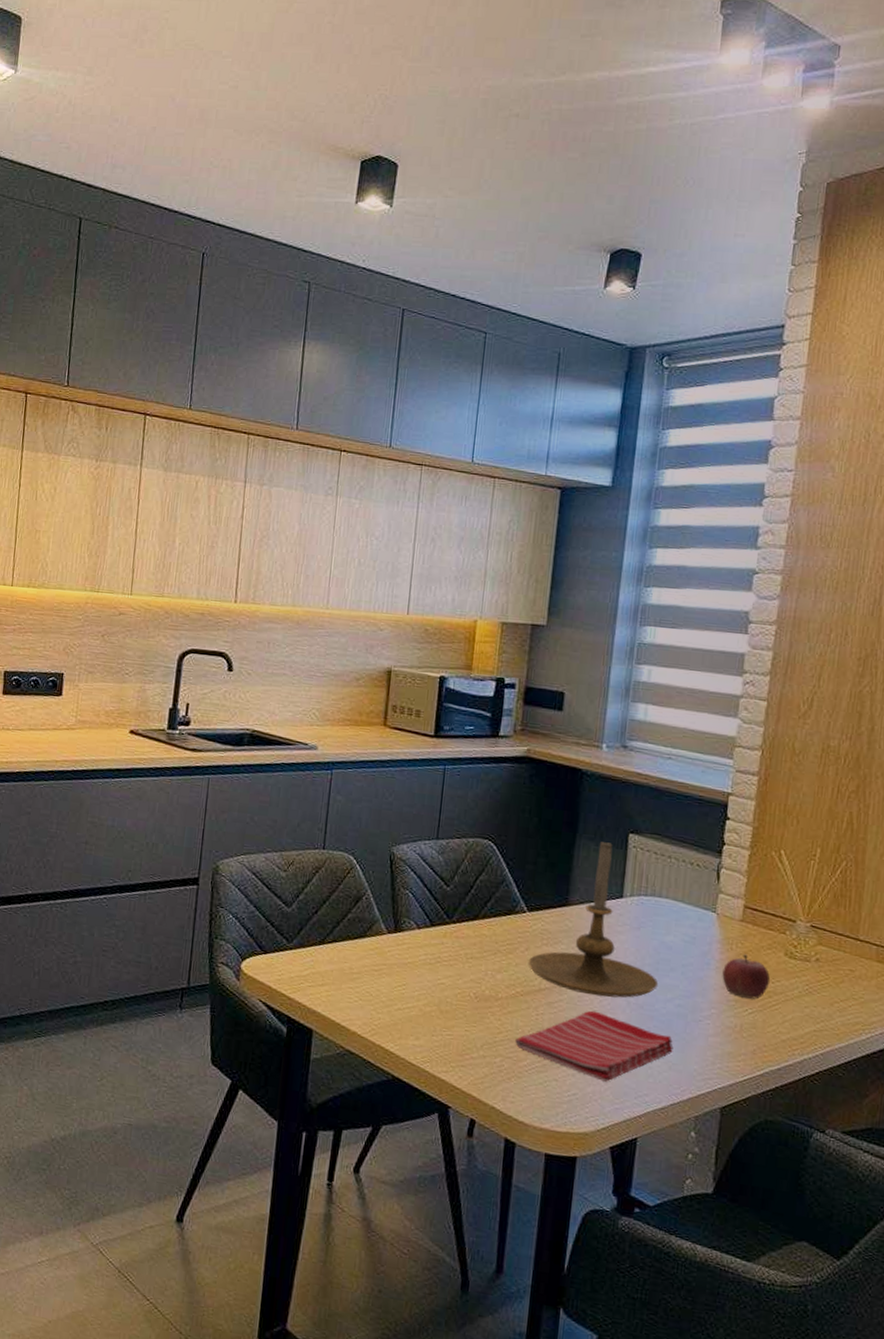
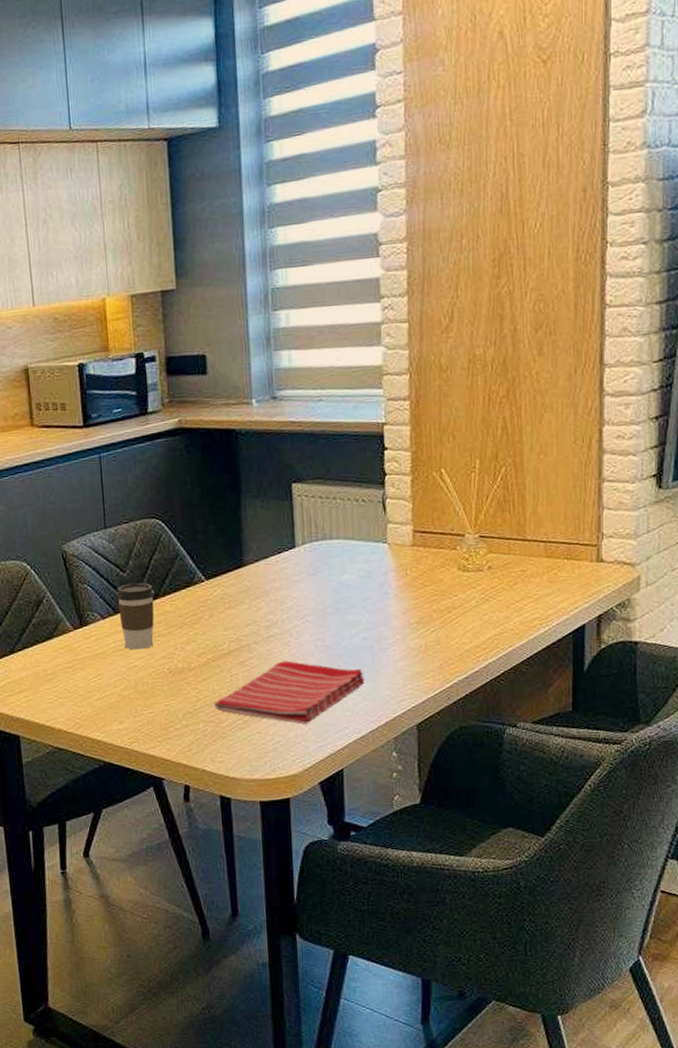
coffee cup: none [435,898,475,968] -> present [116,582,155,650]
candle holder: present [528,841,659,998] -> none [214,495,342,647]
fruit: present [722,954,771,999] -> none [401,576,448,619]

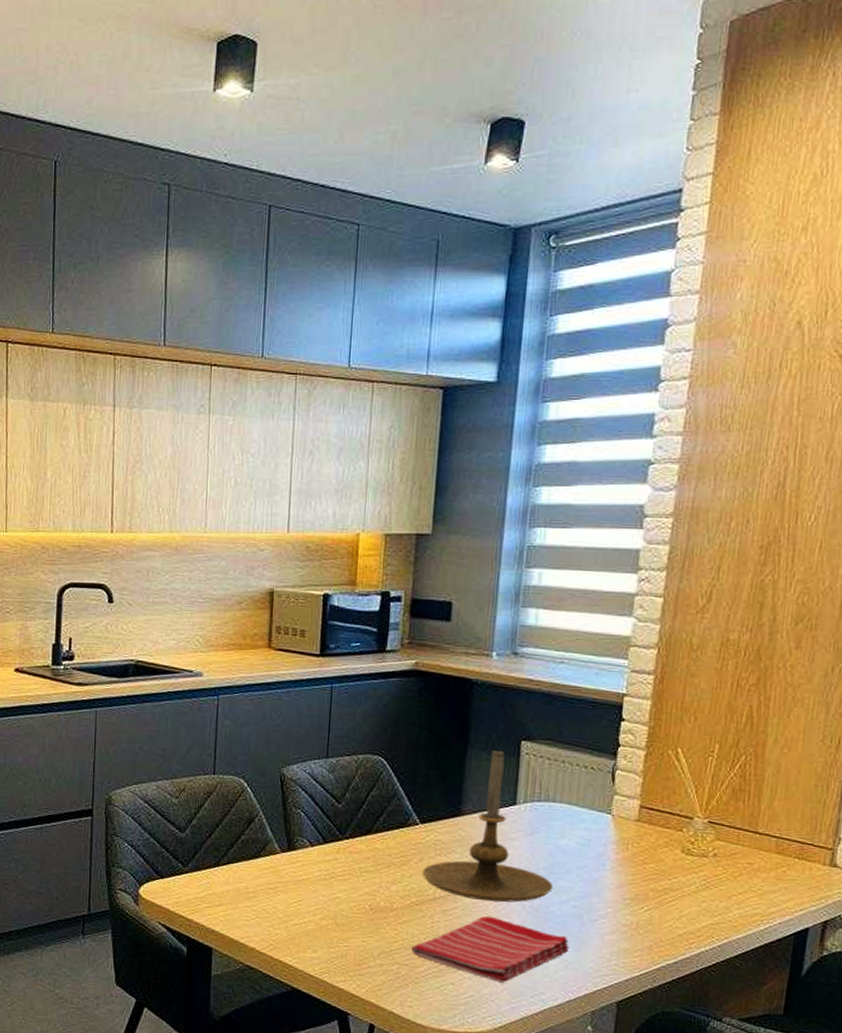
coffee cup: present [116,582,155,650] -> none [328,815,367,882]
candle holder: none [214,495,342,647] -> present [422,750,554,903]

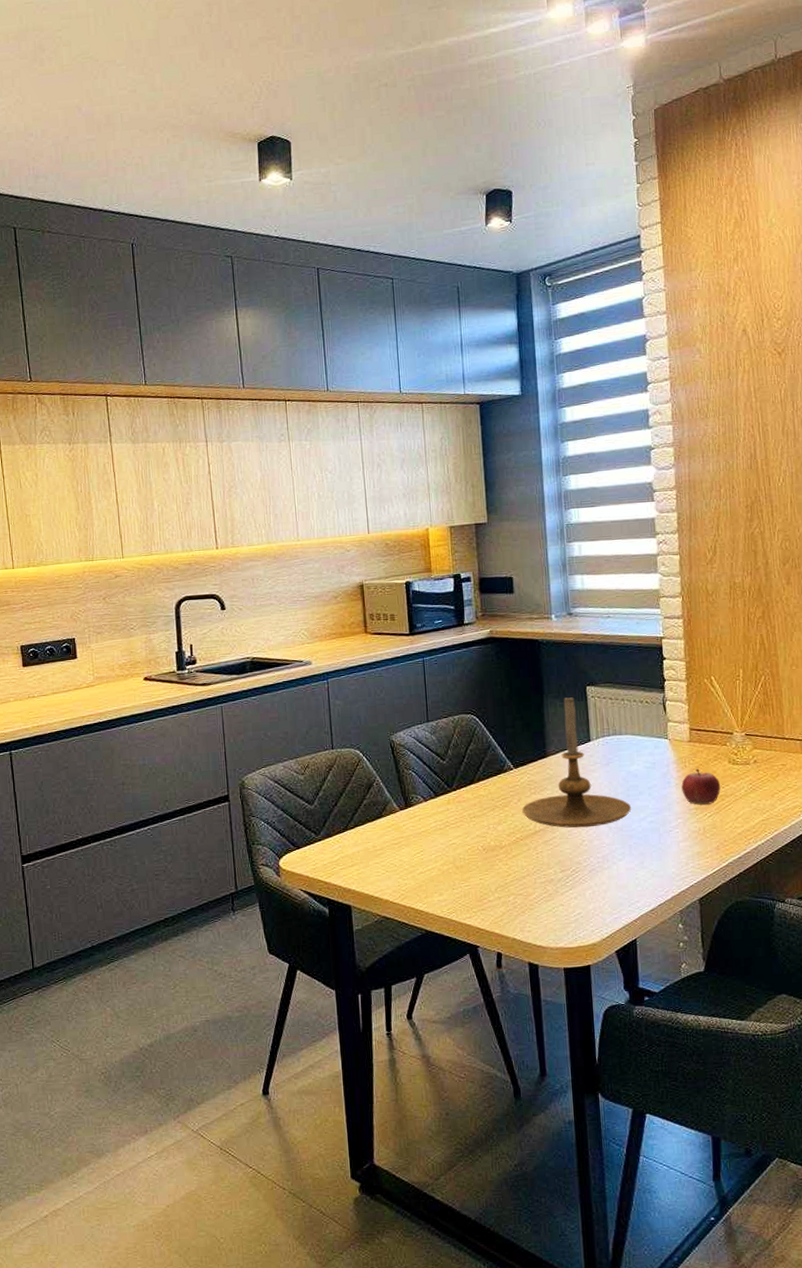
dish towel: present [411,916,569,983] -> none [523,840,653,898]
fruit: none [617,853,667,897] -> present [681,768,721,805]

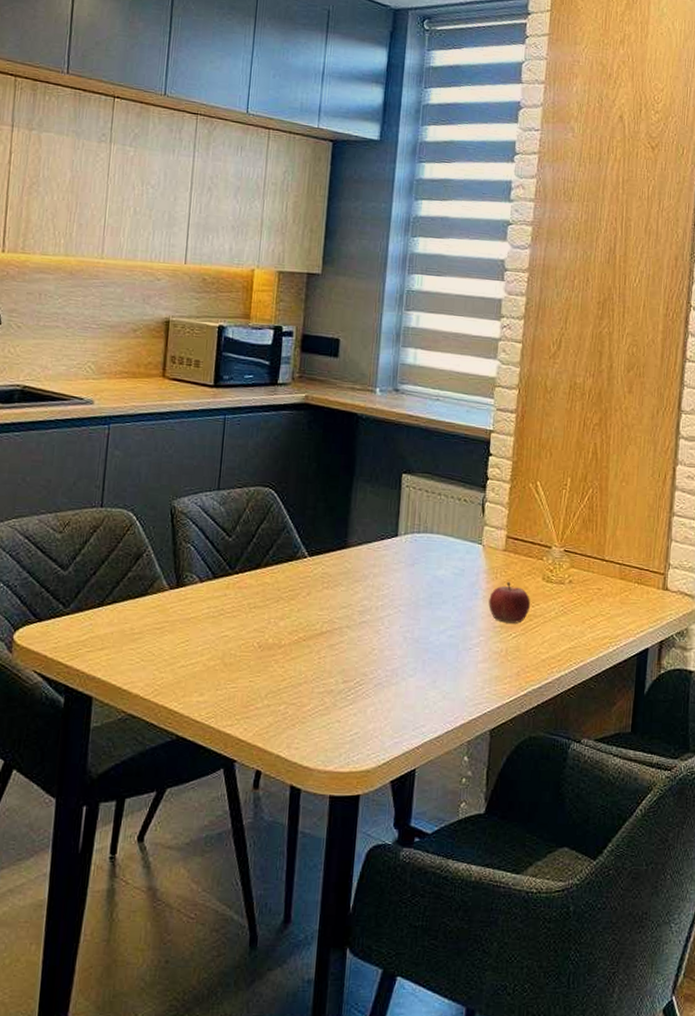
candle holder: present [521,696,632,828] -> none [309,482,432,635]

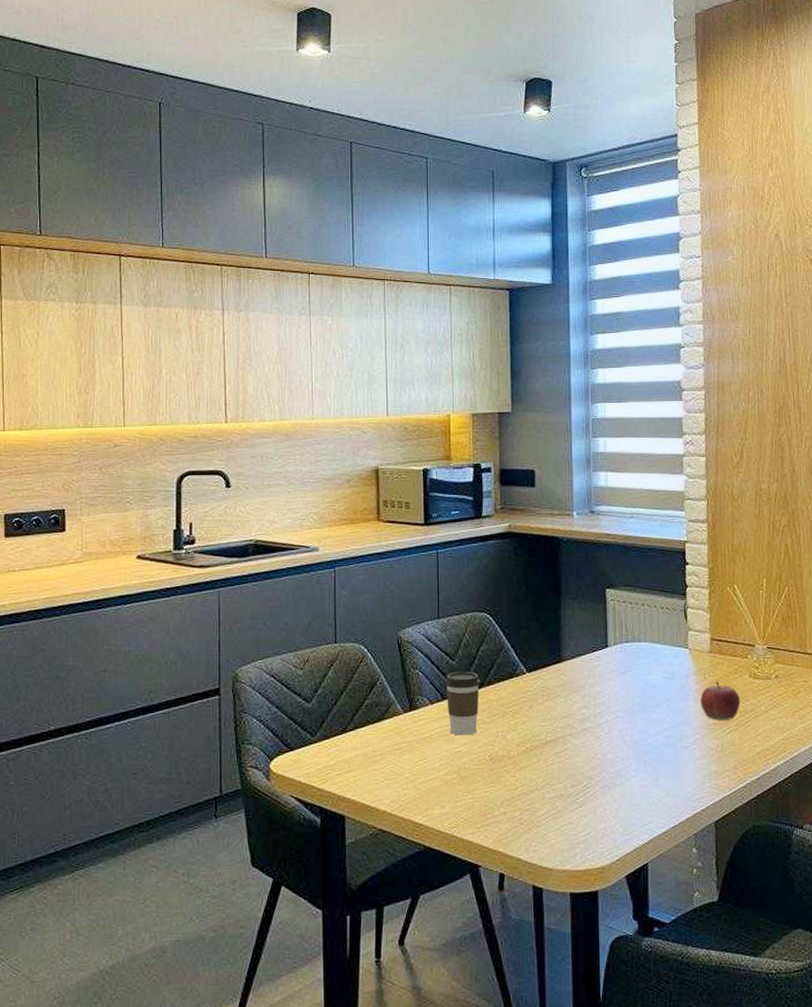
coffee cup: none [218,549,257,619] -> present [445,671,480,735]

